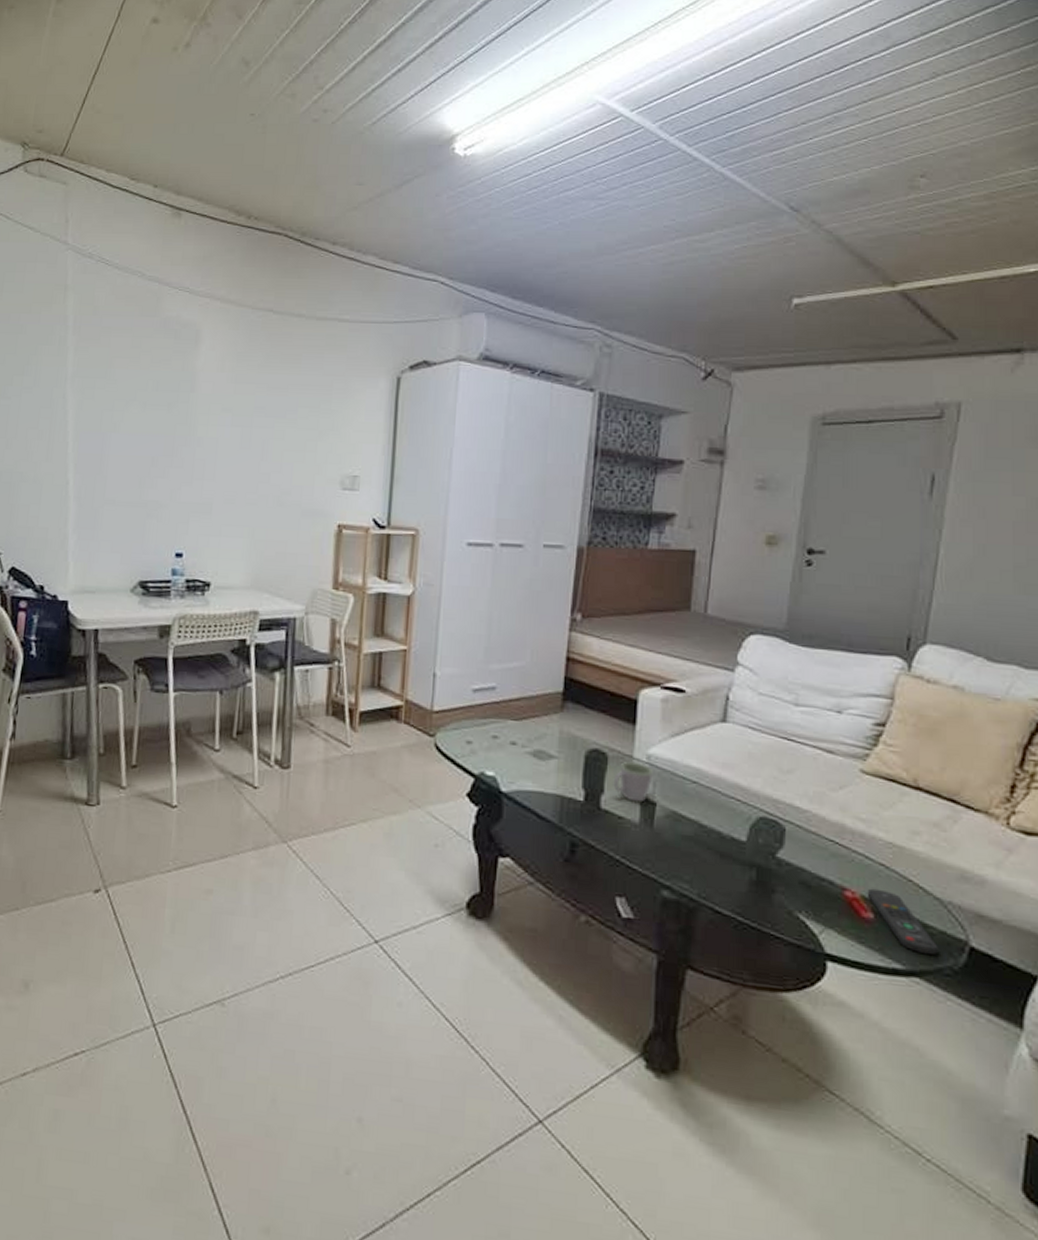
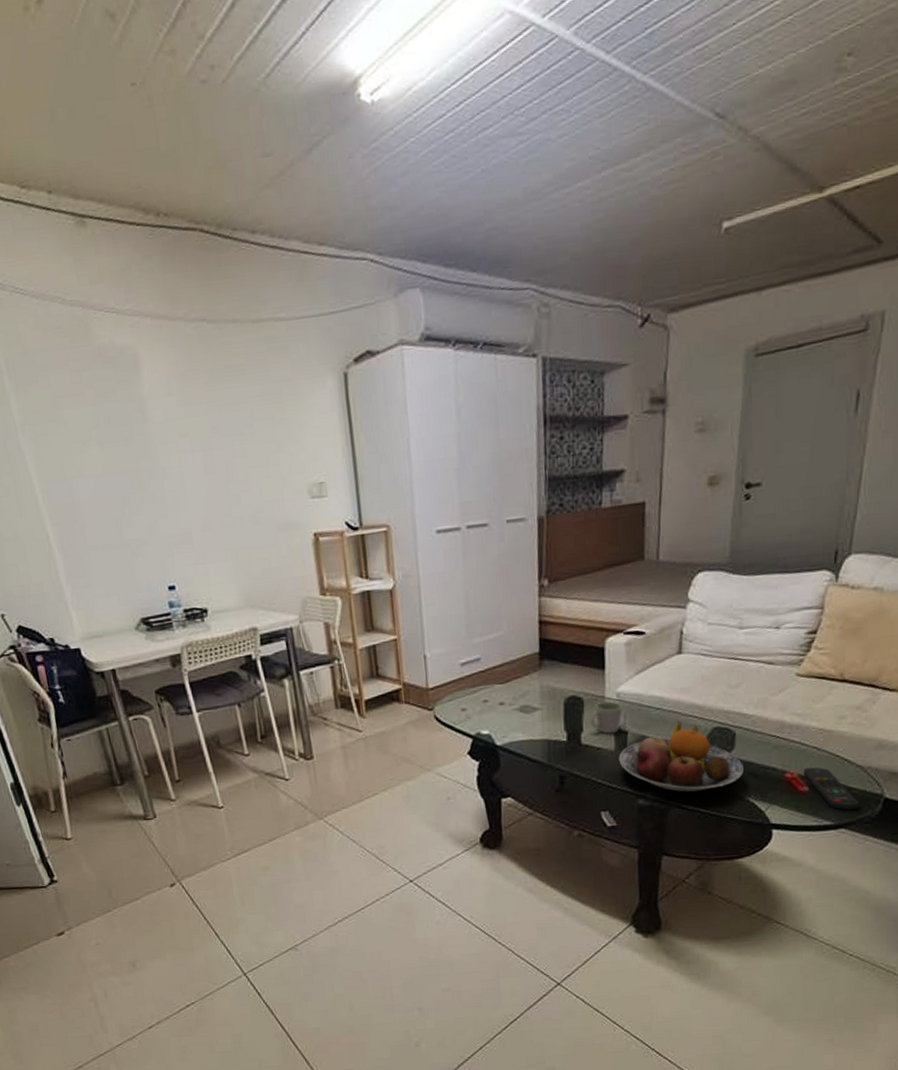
fruit bowl: none [643,801,793,894] -> present [618,721,743,792]

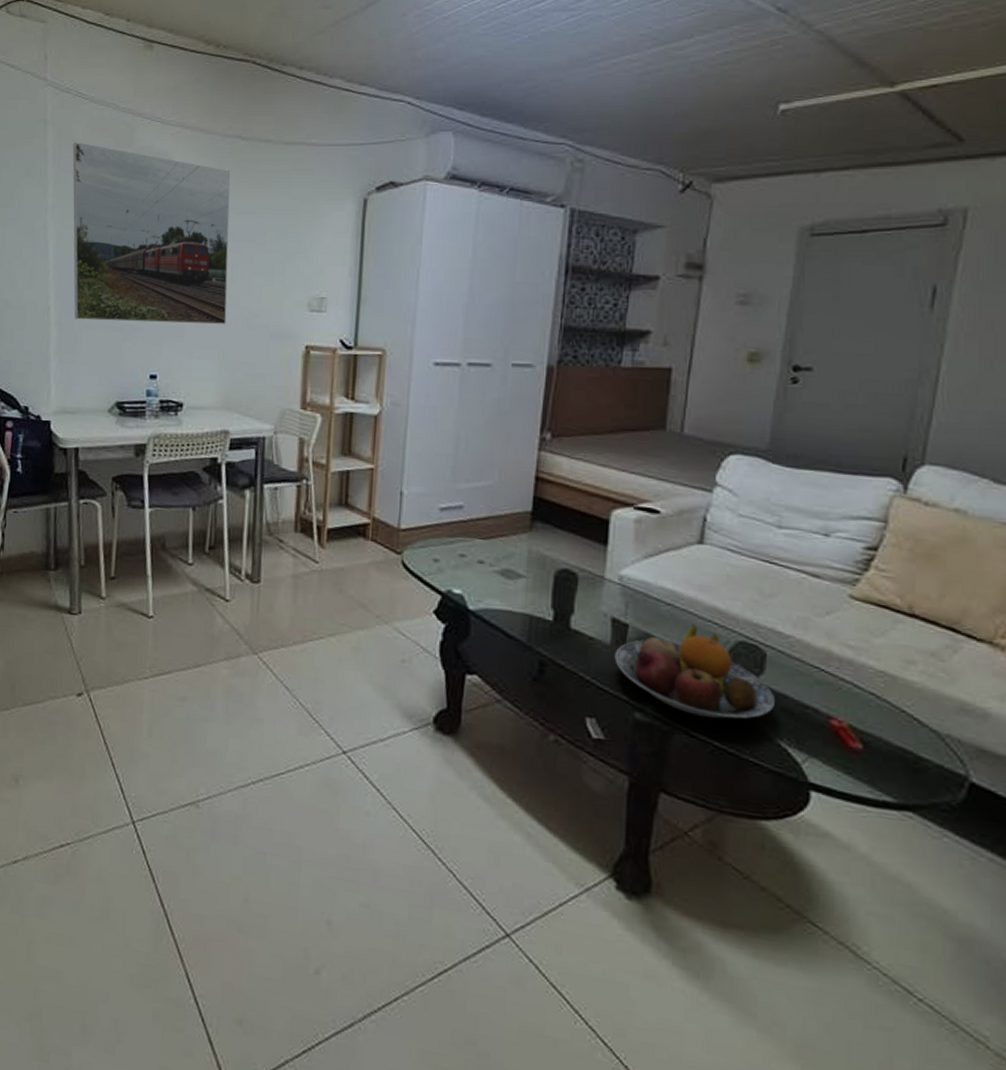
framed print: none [25,347,232,543] -> present [72,142,231,325]
mug: present [590,701,624,734] -> none [583,582,627,624]
remote control: present [803,767,860,810] -> none [855,718,934,789]

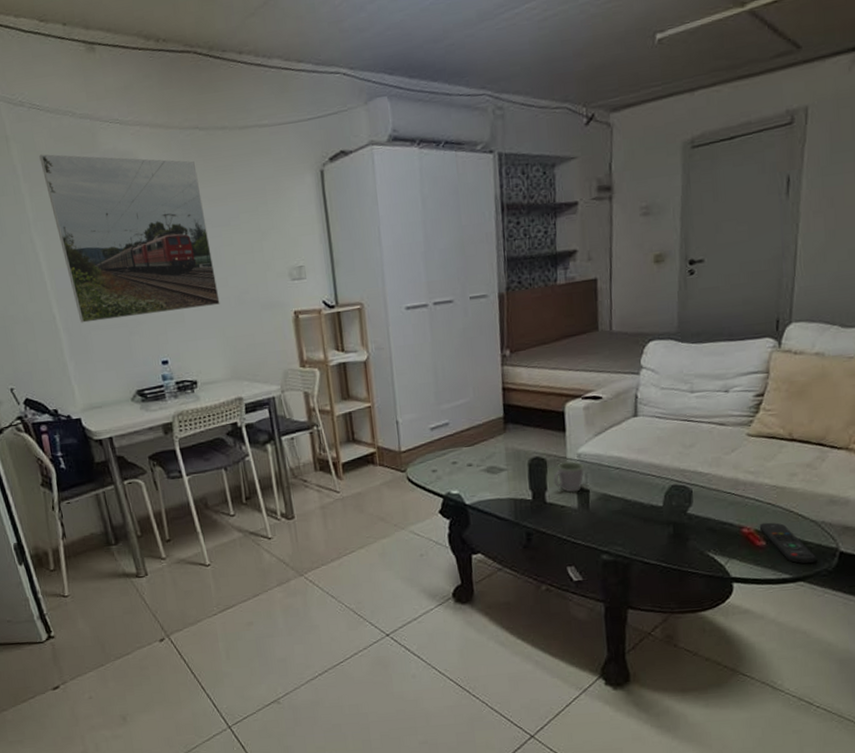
mug: none [583,582,627,624] -> present [553,461,585,493]
fruit bowl: present [614,624,775,720] -> none [582,479,702,548]
remote control: none [855,718,934,789] -> present [759,522,816,564]

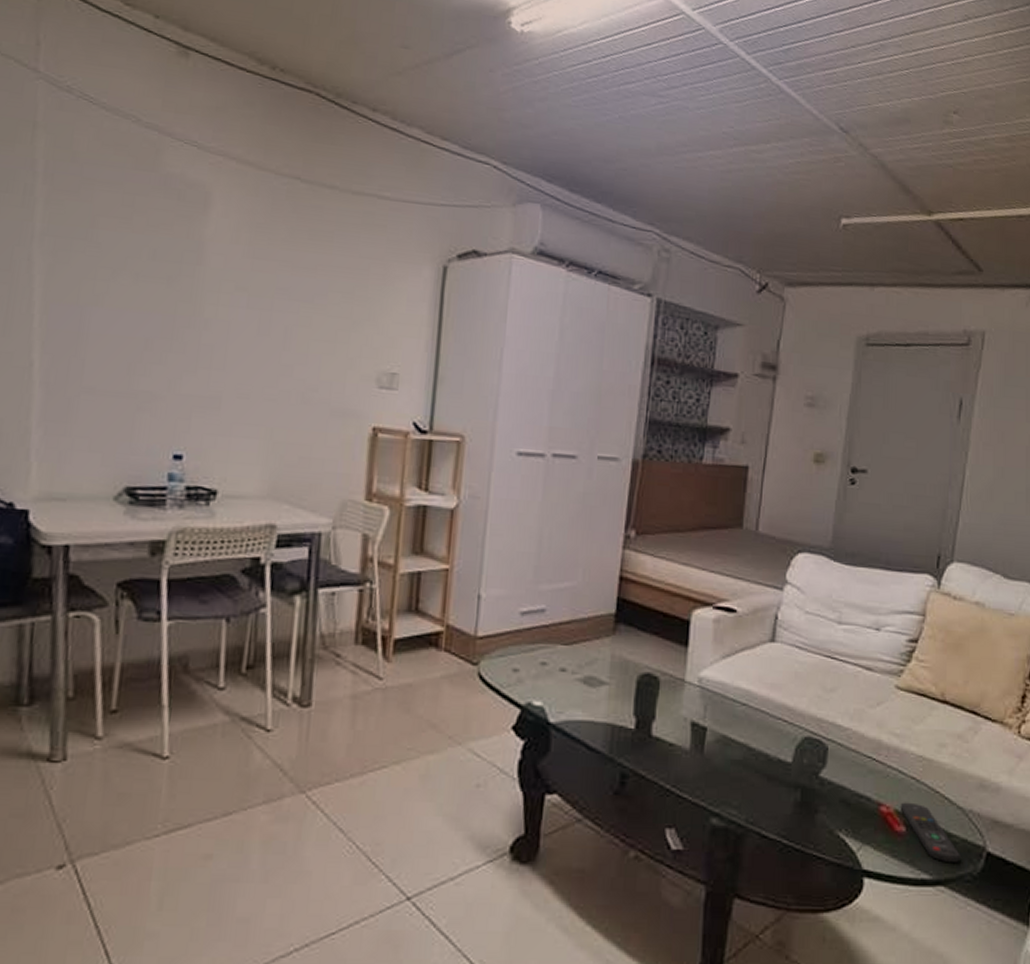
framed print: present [39,154,220,323] -> none [68,155,286,399]
mug: present [553,461,585,493] -> none [664,685,706,728]

